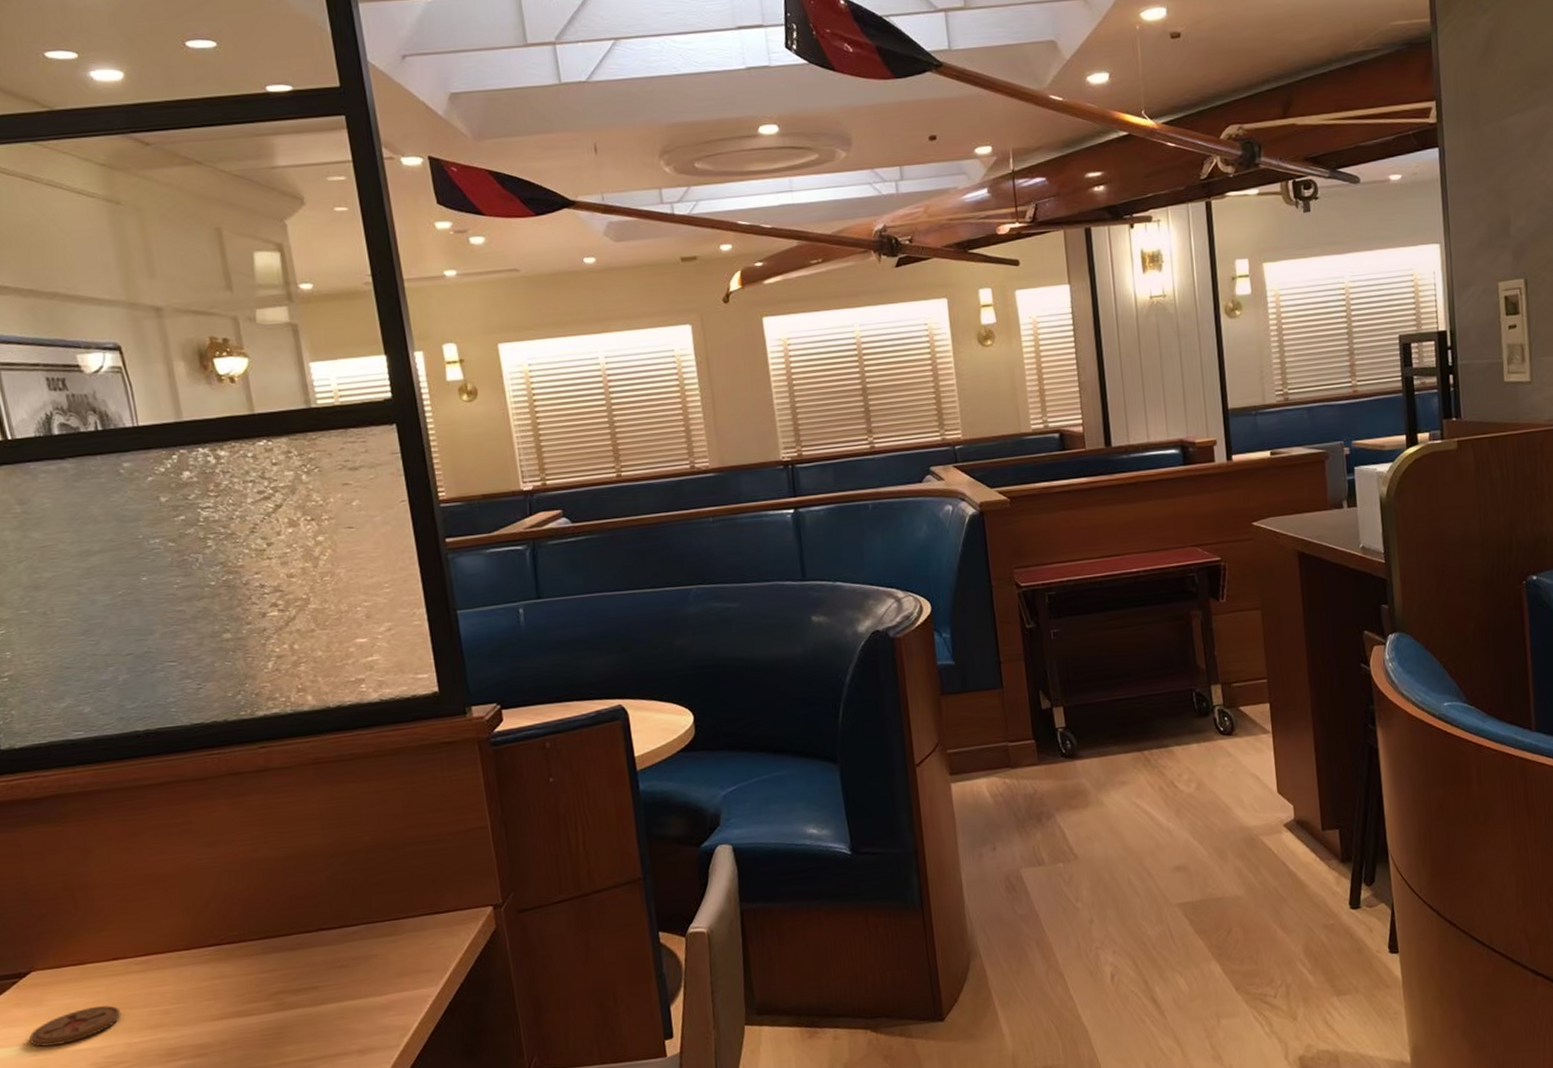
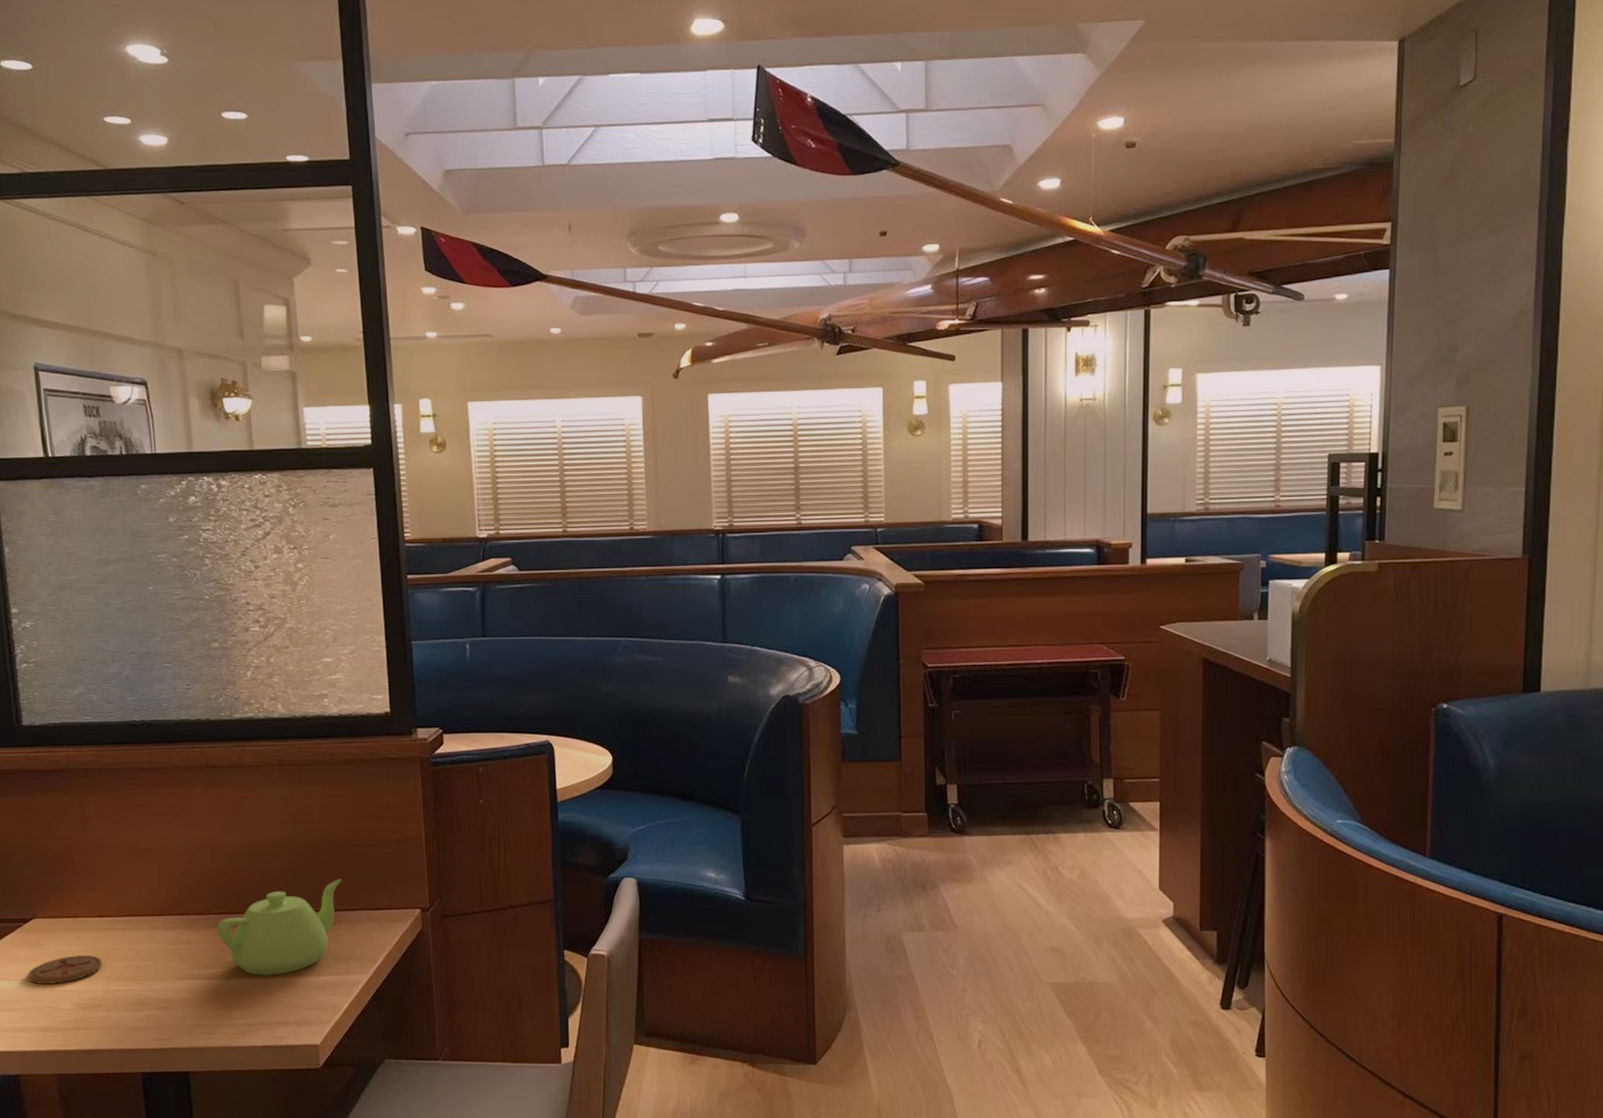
teapot: none [256,883,399,1004] -> present [217,878,342,975]

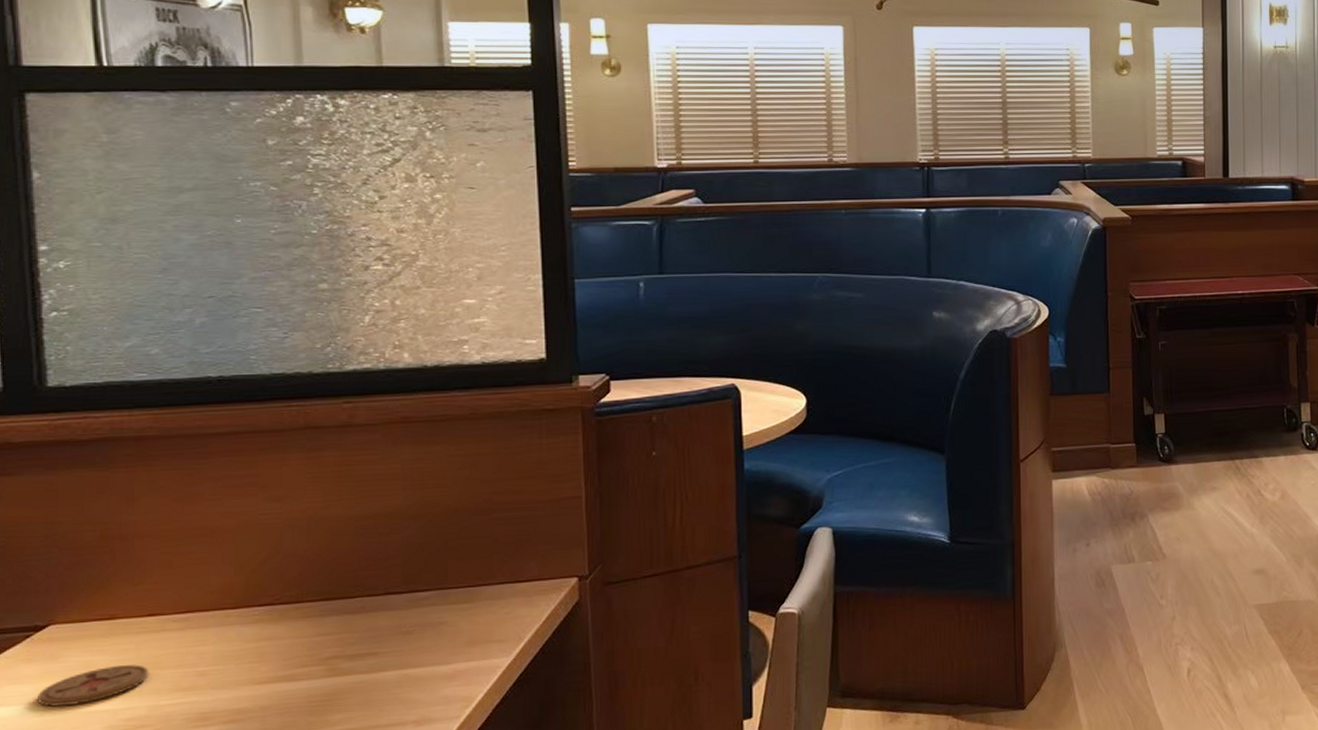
teapot: present [217,878,342,975] -> none [313,549,480,670]

